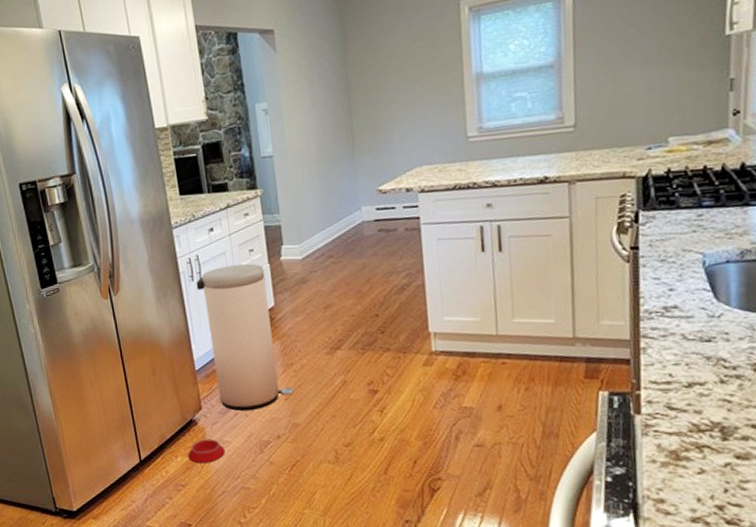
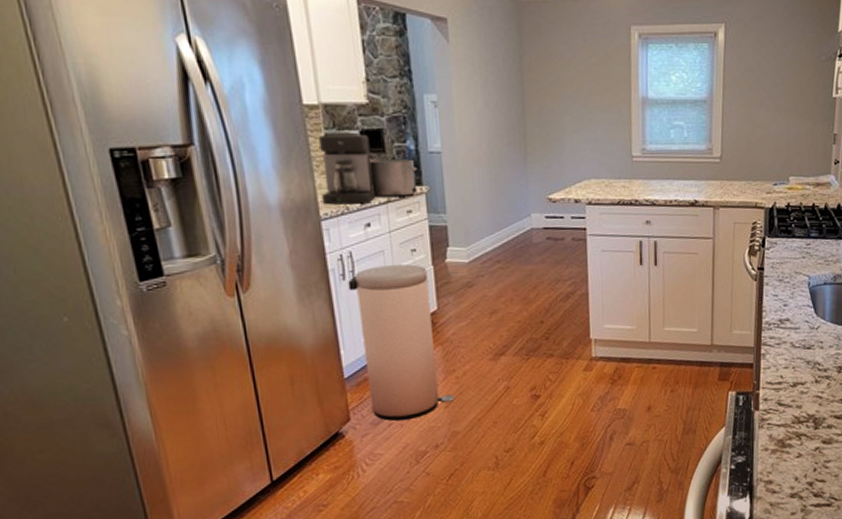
coffee maker: none [169,148,217,215] -> present [319,134,376,205]
pet bowl: present [188,439,225,464] -> none [332,452,376,480]
toaster: none [210,165,253,204] -> present [369,158,418,198]

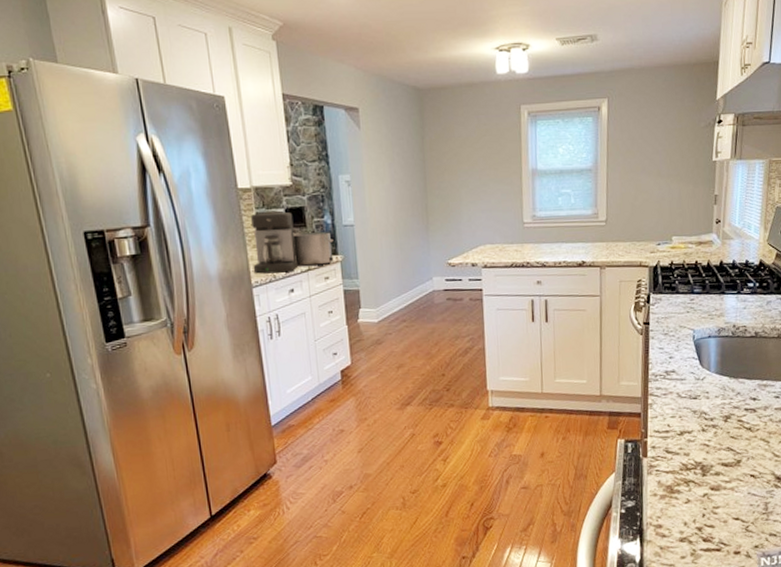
pedal bin: present [348,264,455,421] -> none [275,324,367,464]

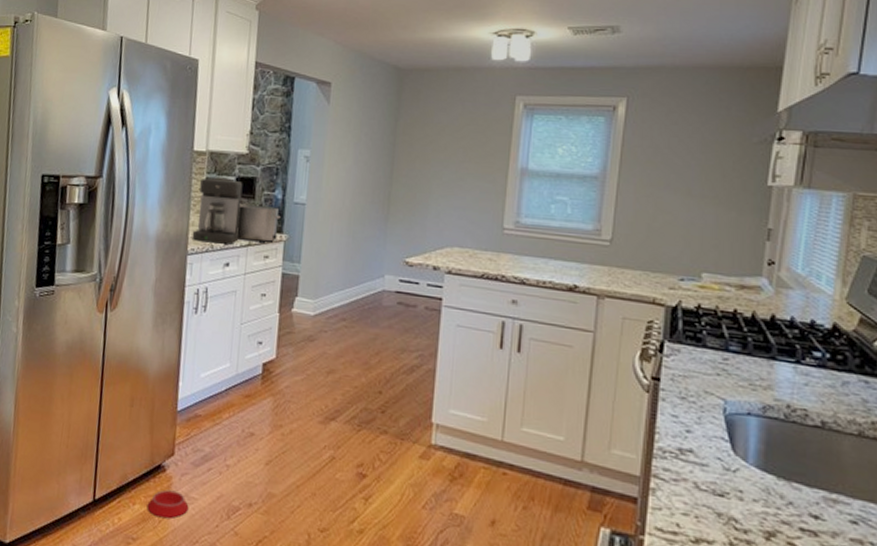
pet bowl: none [261,491,299,516] -> present [147,489,189,519]

